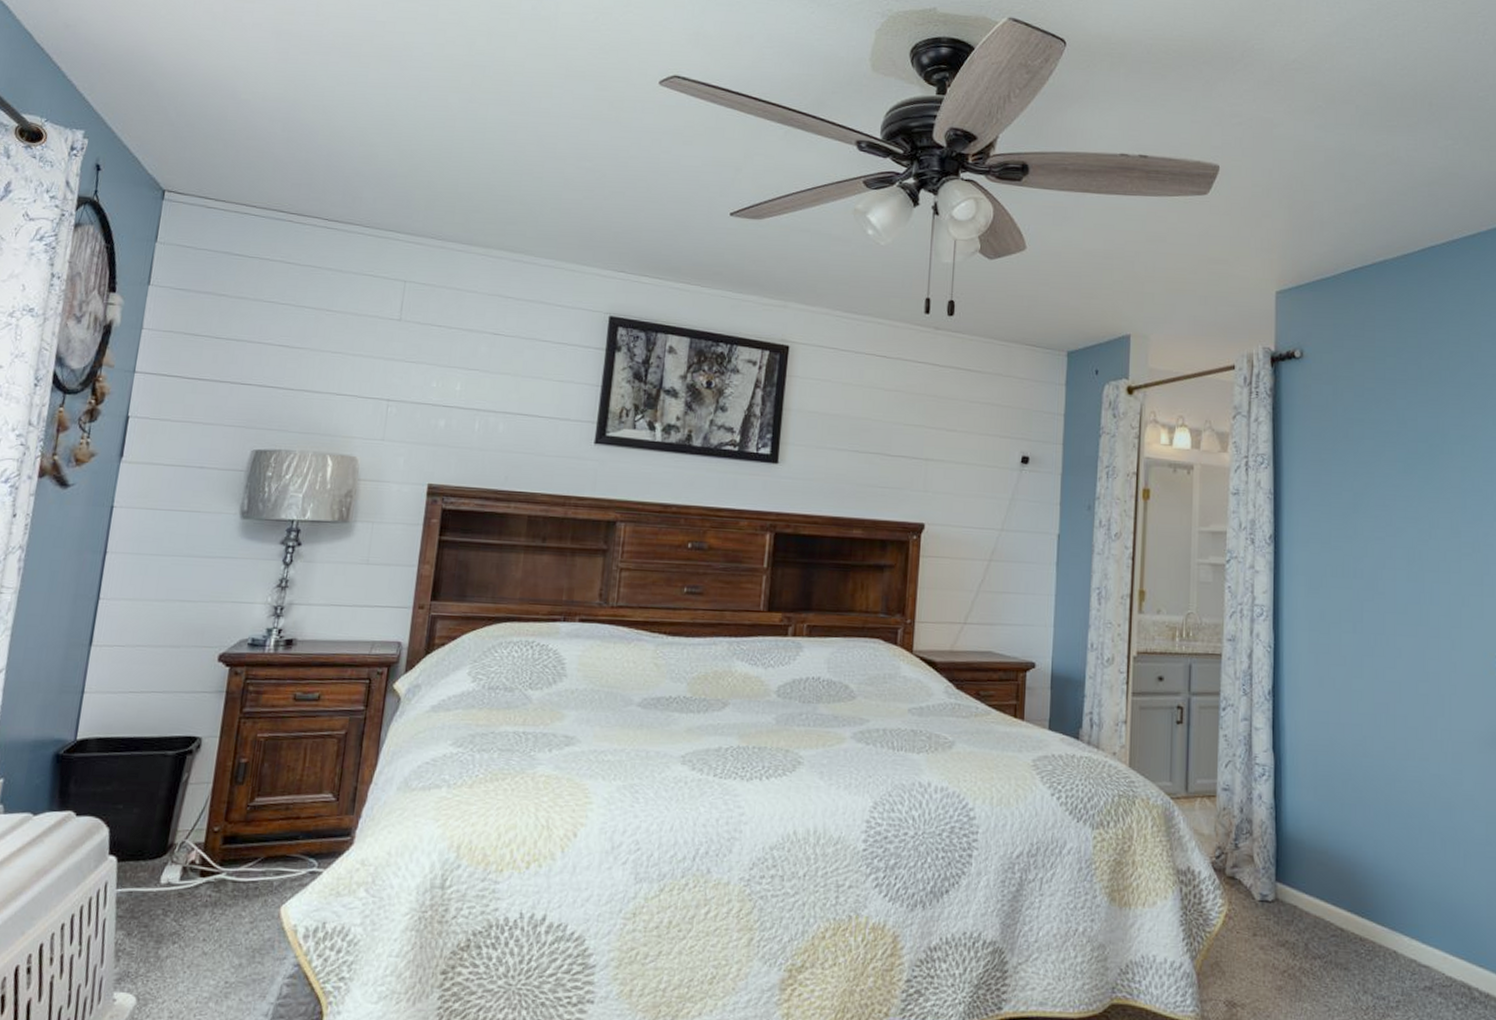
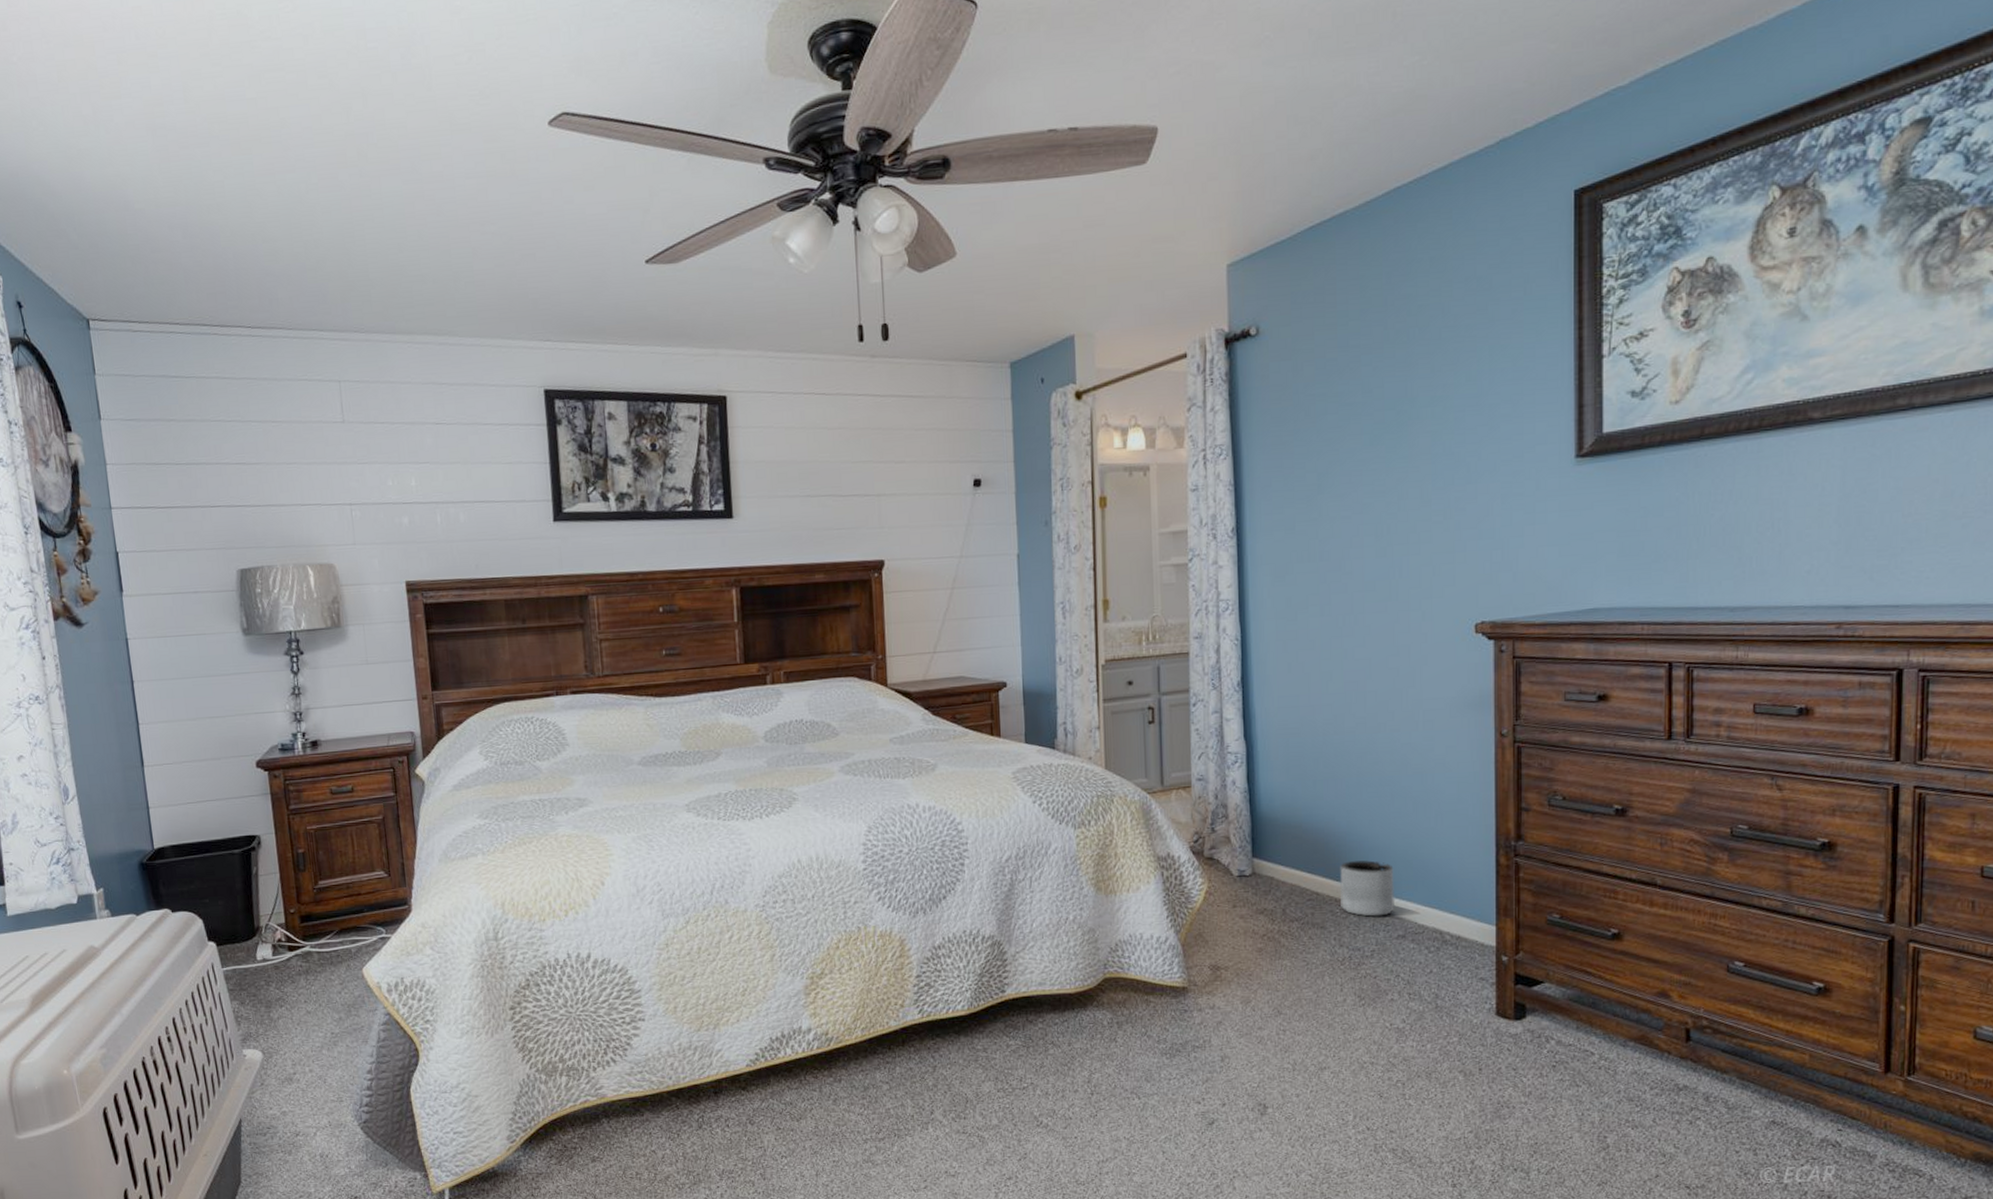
planter: none [1364,896,1423,963] -> present [1339,860,1396,917]

